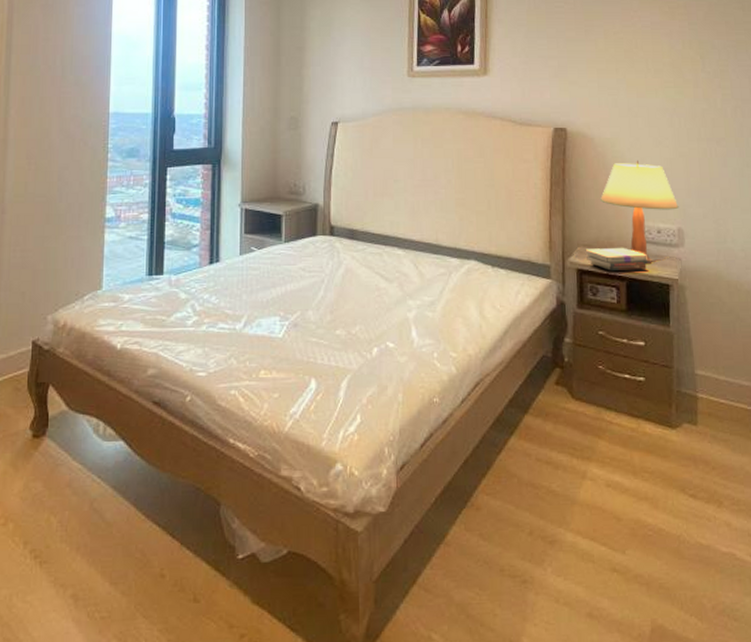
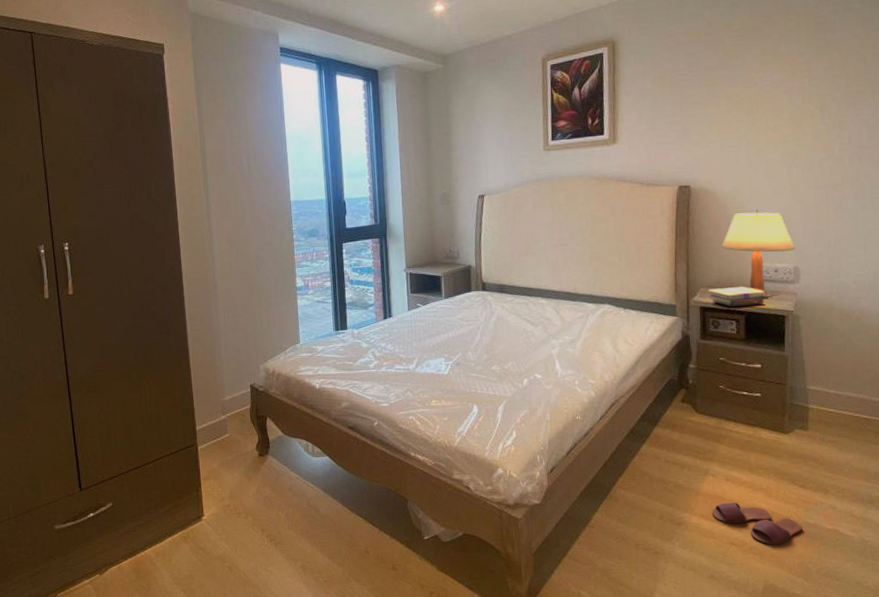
slippers: none [590,514,695,572] -> present [712,502,803,545]

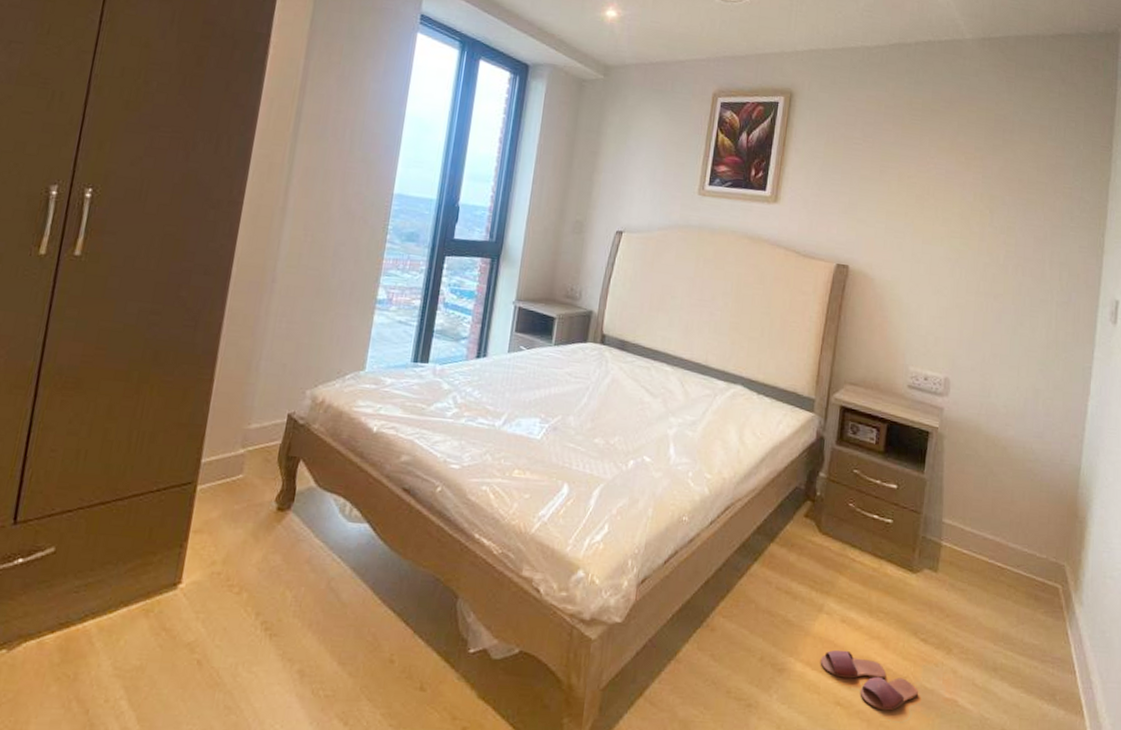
books: present [707,286,769,307] -> none [851,387,914,415]
table lamp: present [722,210,796,297] -> none [873,306,949,408]

